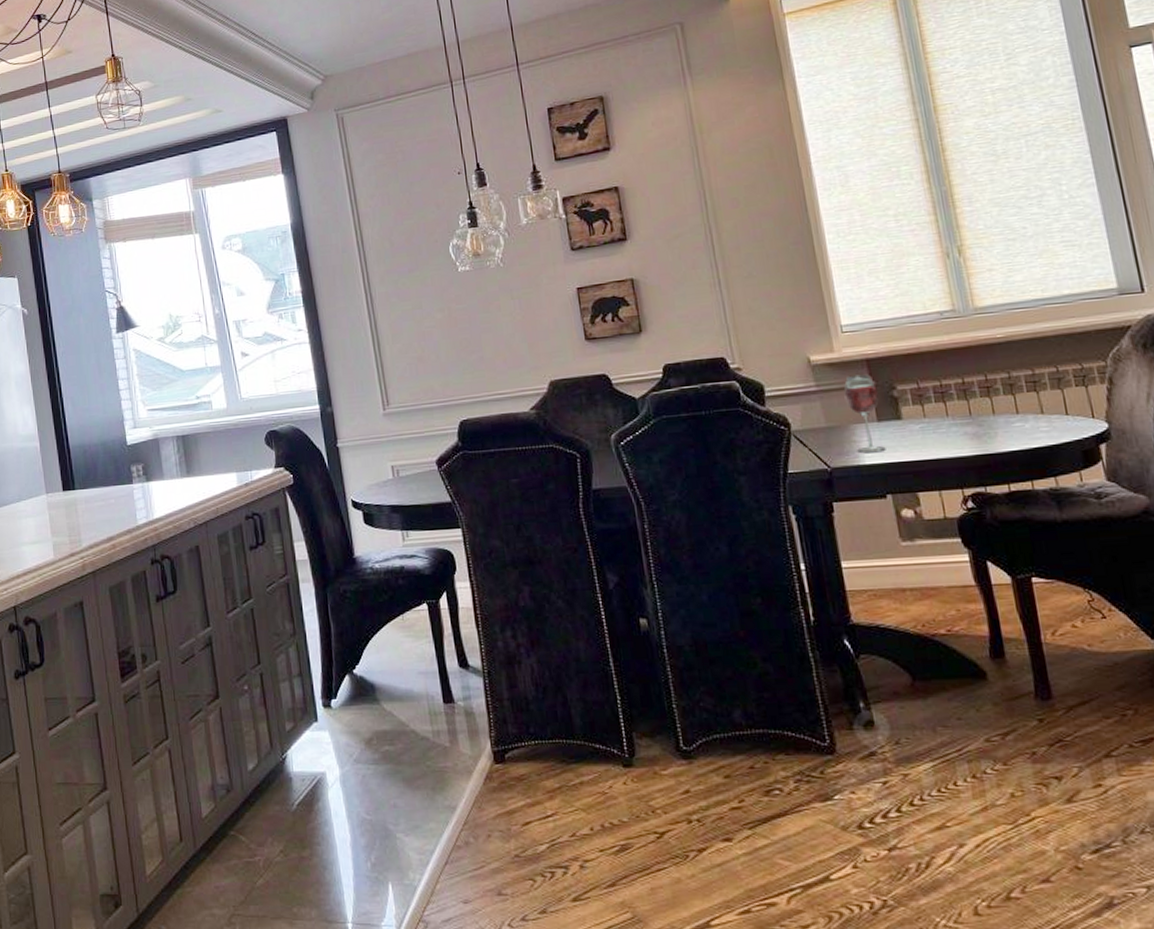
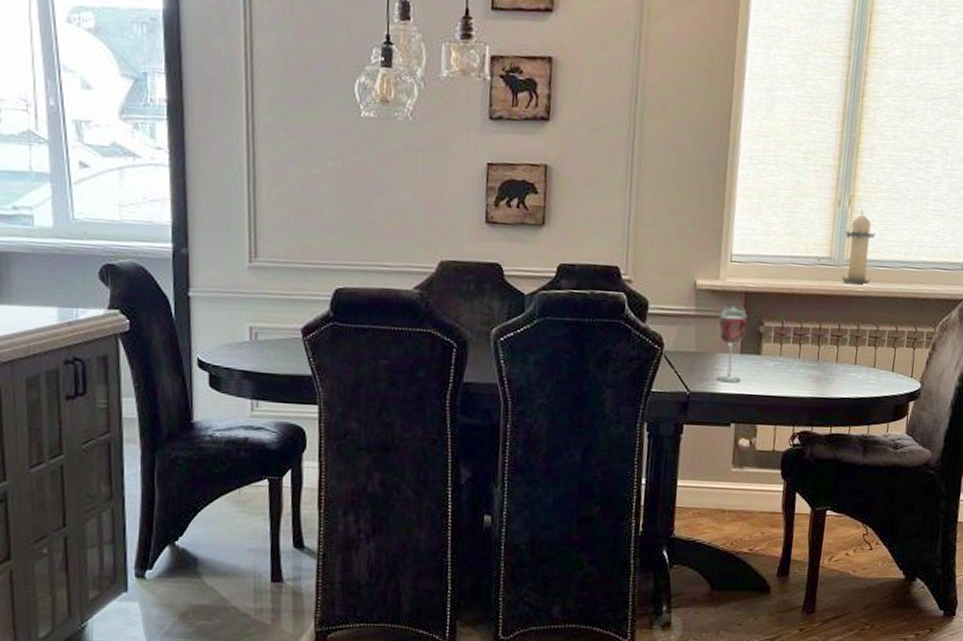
candle: none [963,257,1009,333] -> present [842,209,876,284]

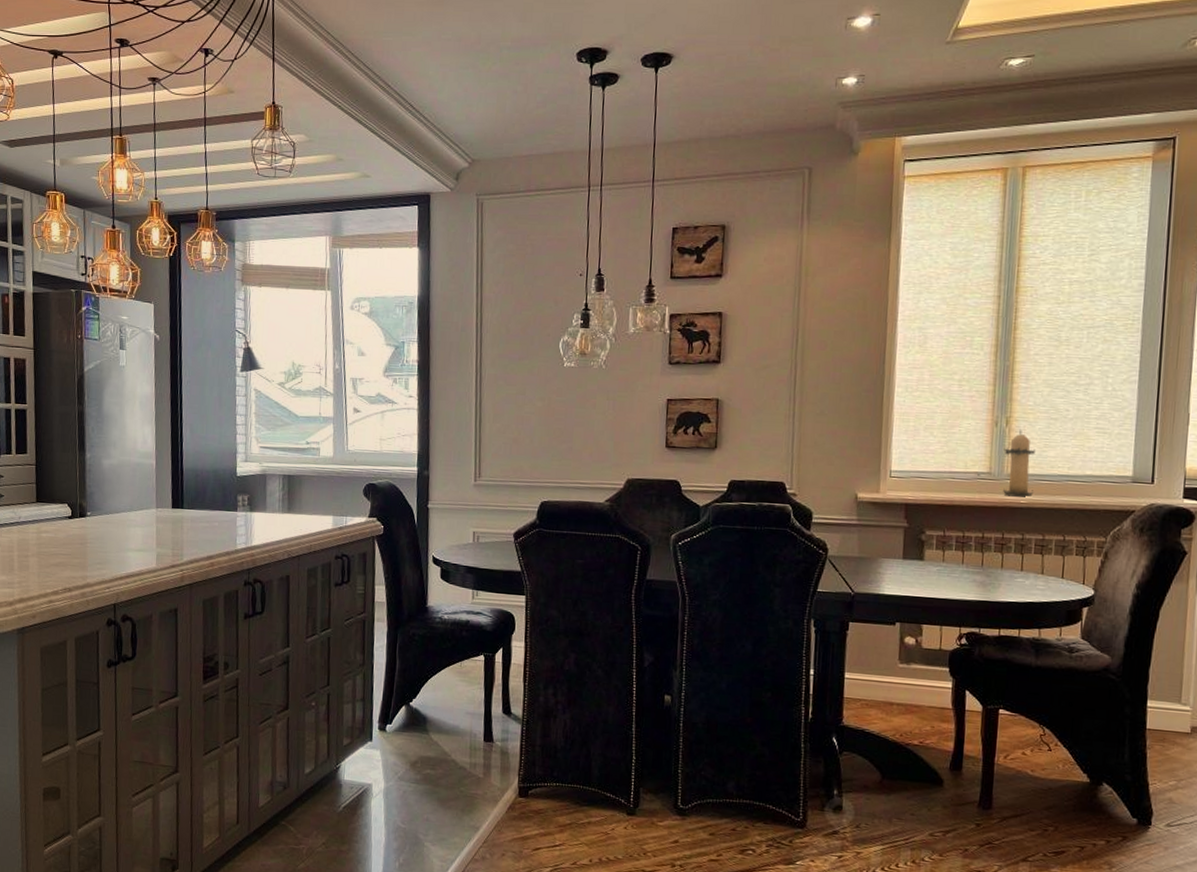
wineglass: present [716,305,748,382] -> none [879,515,909,585]

